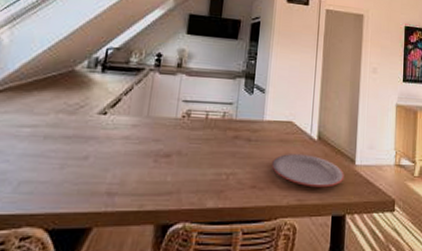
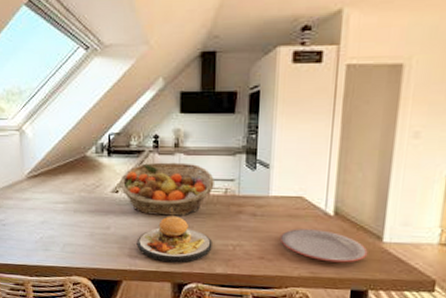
fruit basket: none [109,81,214,142] -> present [119,162,214,216]
plate: none [119,132,206,199] -> present [136,207,213,264]

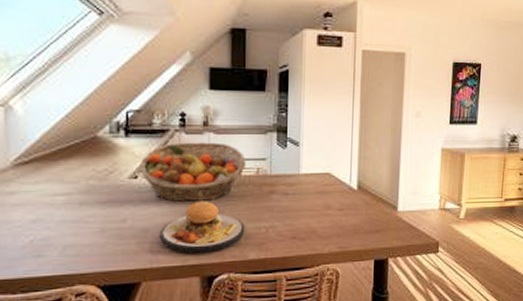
plate: present [279,229,368,263] -> none [310,204,387,235]

